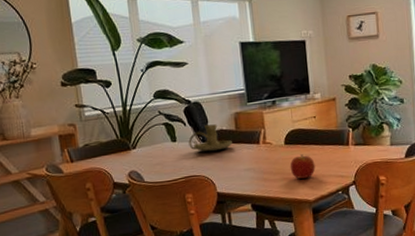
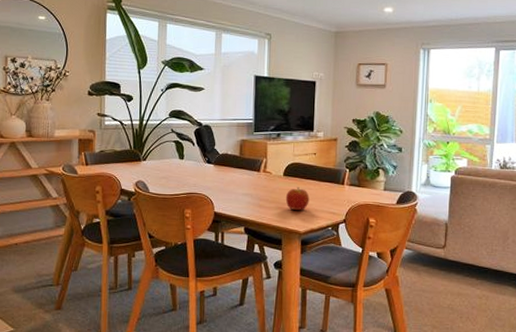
candle holder: present [188,124,232,152] -> none [194,148,235,173]

